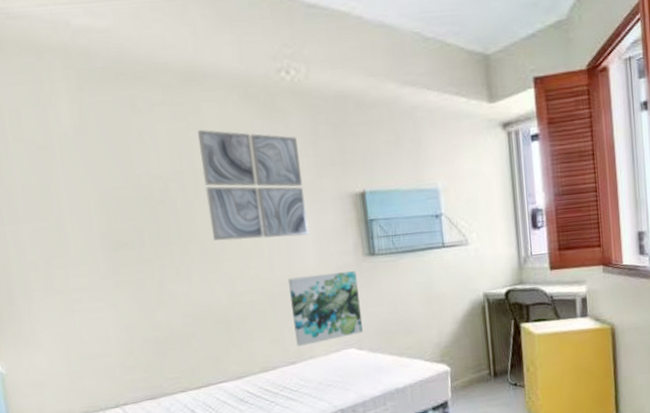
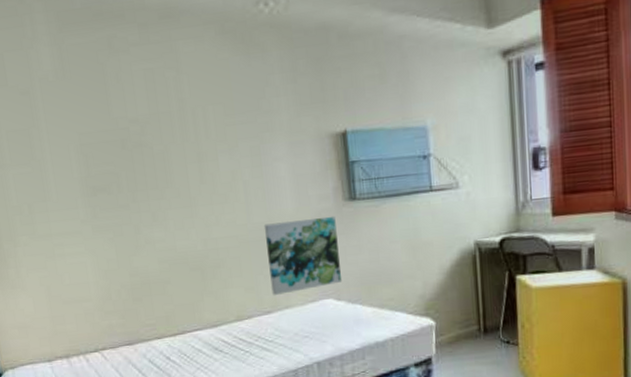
wall art: present [197,129,309,241] -> none [173,69,287,185]

